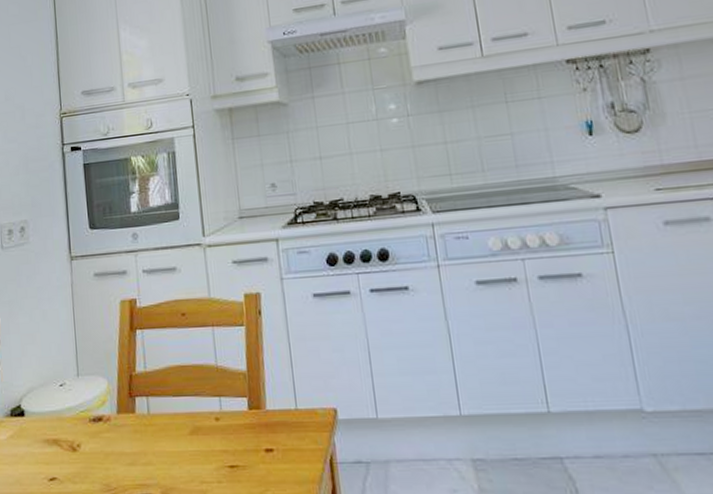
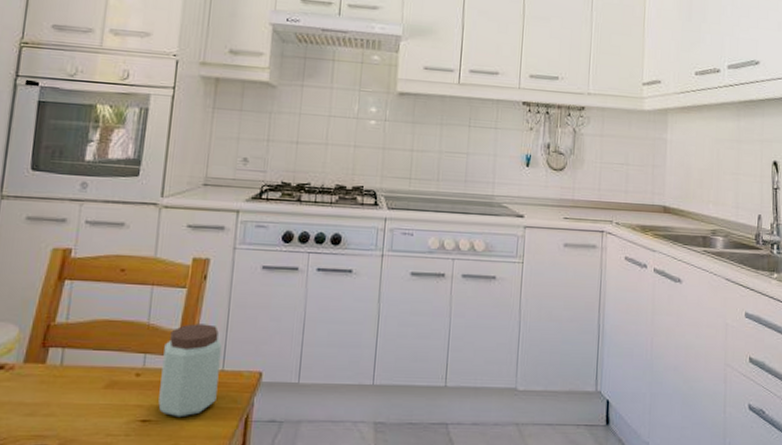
peanut butter: none [235,361,297,462] -> present [158,323,222,418]

